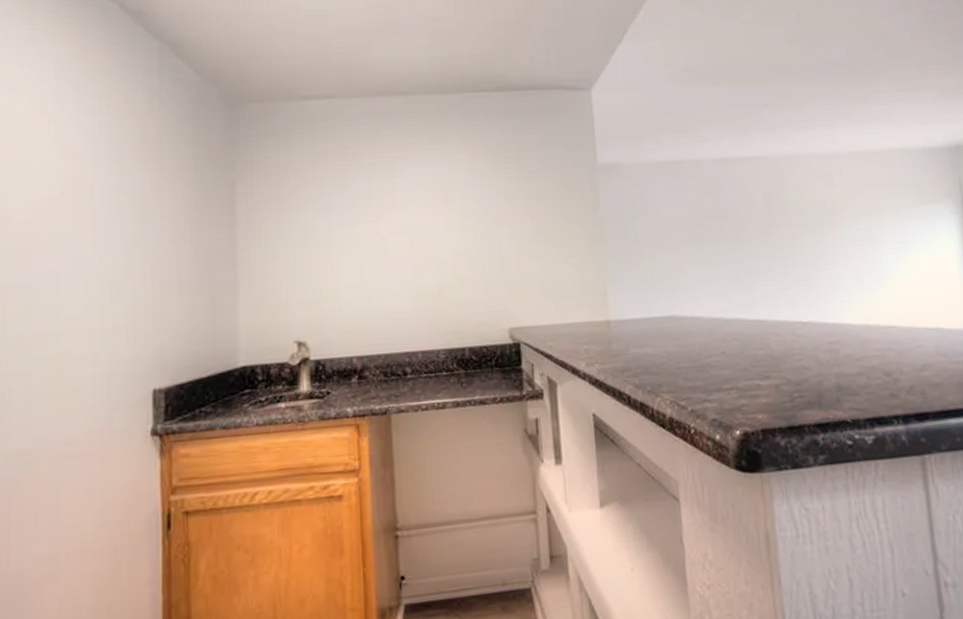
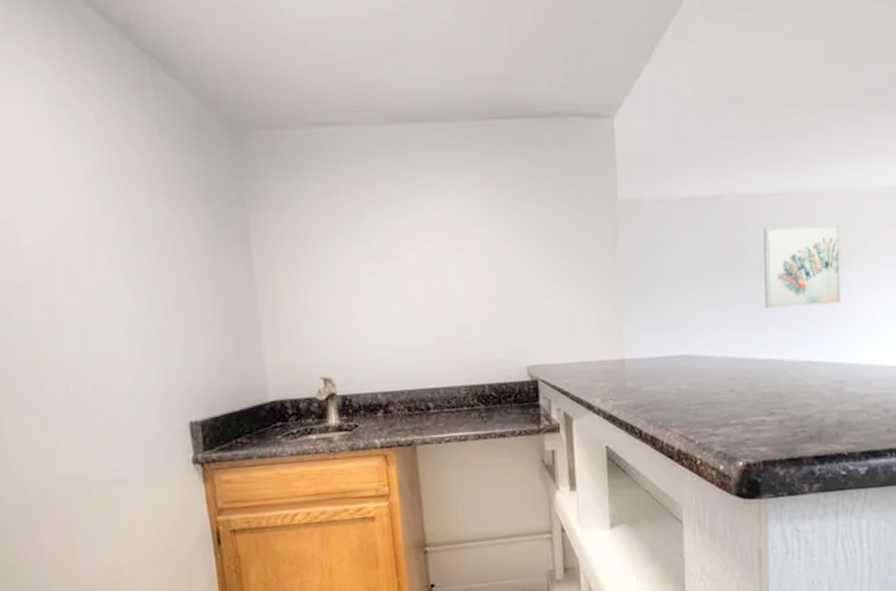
wall art: none [741,185,826,268] -> present [763,224,841,309]

